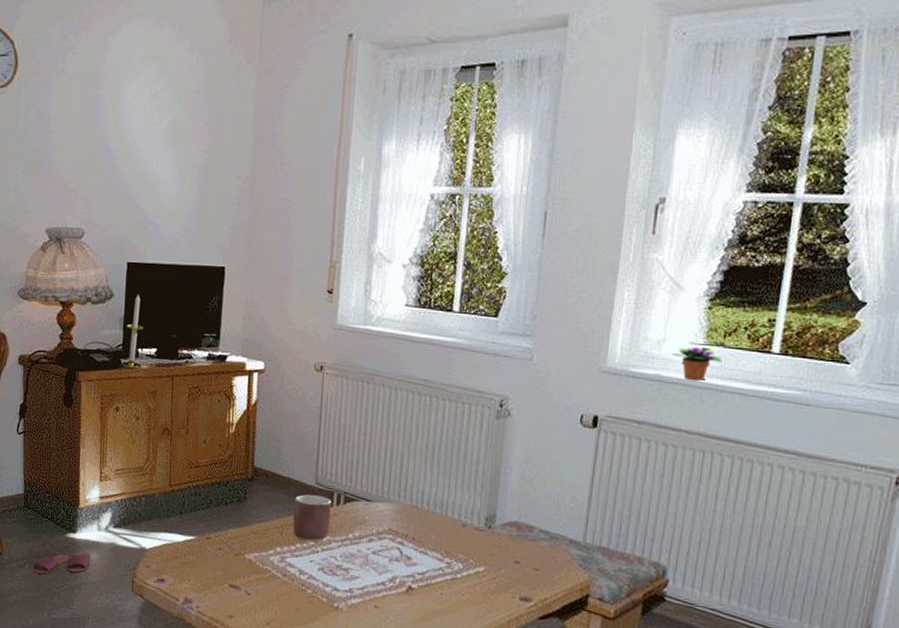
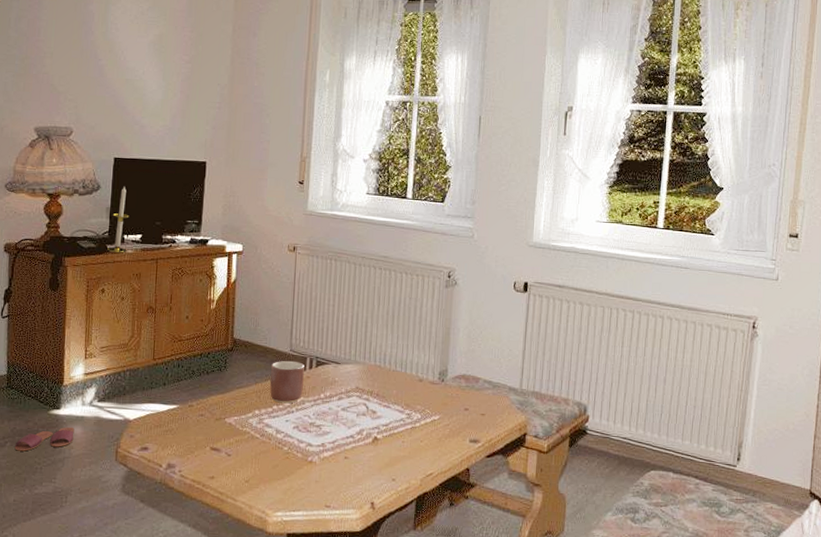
potted flower: present [671,346,723,382] -> none [582,224,622,252]

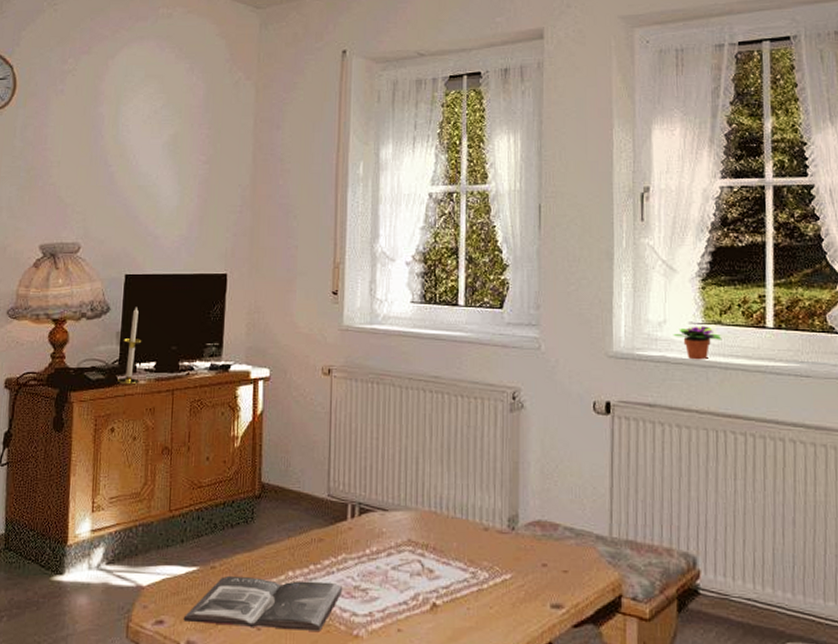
slippers: present [14,427,75,452] -> none [11,596,80,628]
magazine: none [165,412,301,458] -> present [183,575,343,631]
mug: present [269,360,304,404] -> none [304,508,345,562]
potted flower: none [582,224,622,252] -> present [673,326,722,360]

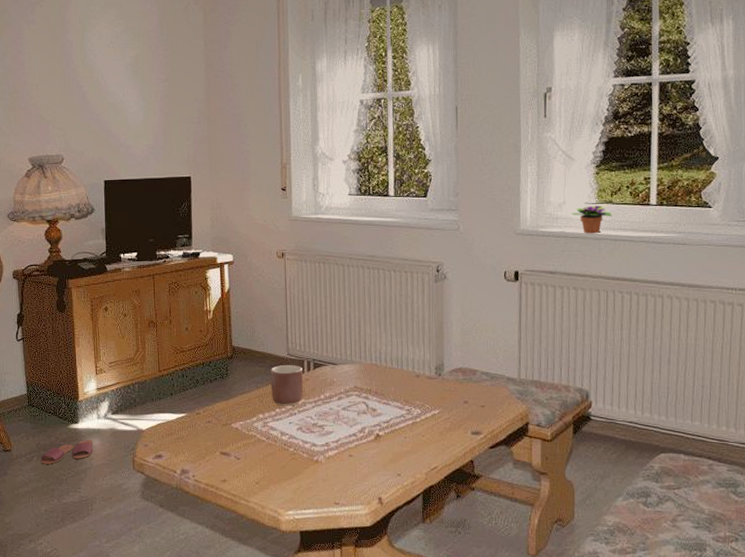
slippers: none [11,596,80,628] -> present [41,439,93,464]
candle: present [117,306,142,385] -> none [106,207,125,272]
magazine: present [183,575,343,631] -> none [177,419,304,459]
mug: none [304,508,345,562] -> present [270,364,303,406]

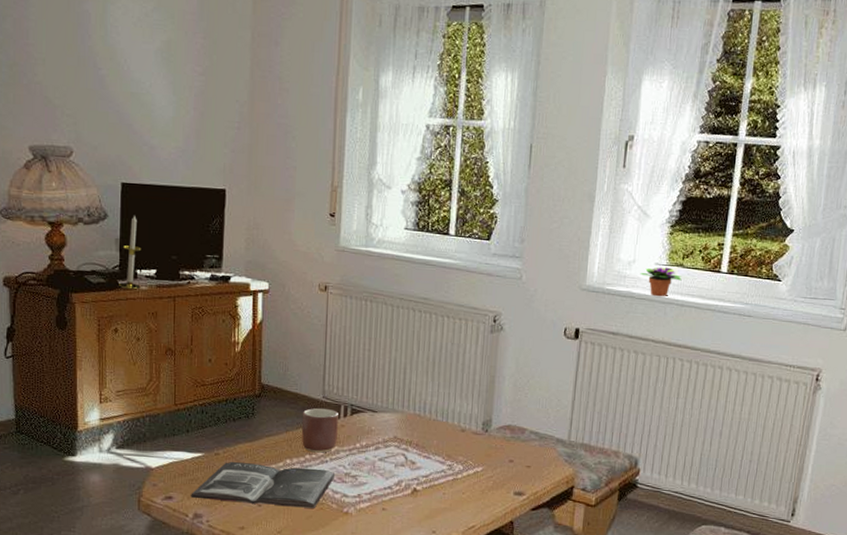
slippers: present [41,439,93,464] -> none [28,474,92,500]
candle: none [106,207,125,272] -> present [119,215,142,290]
magazine: none [177,419,304,459] -> present [191,461,336,508]

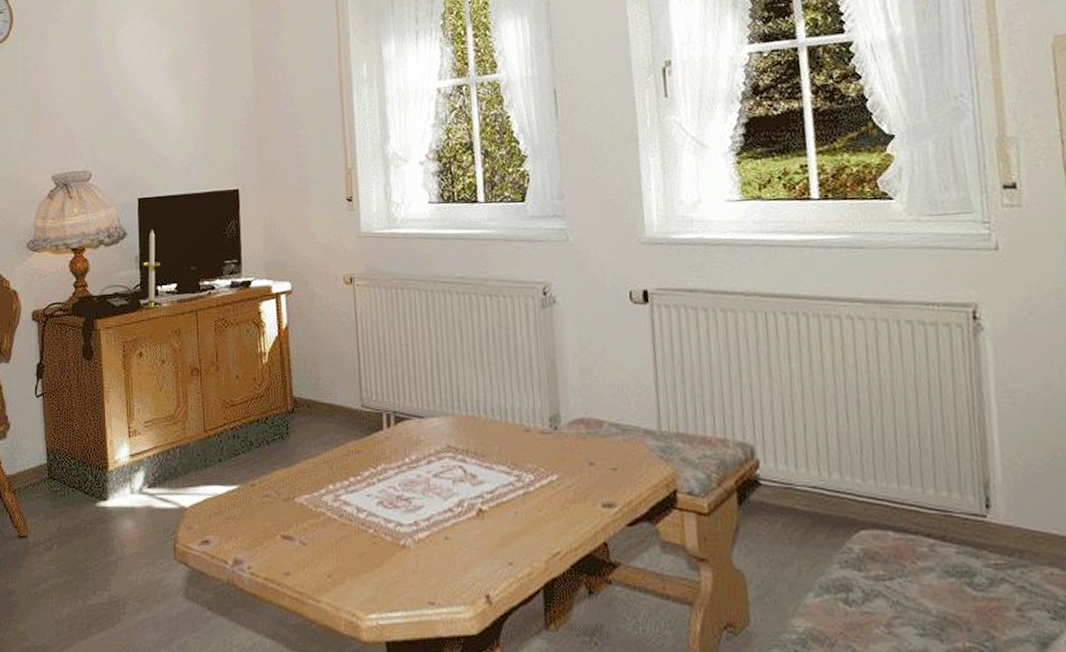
magazine: present [191,461,336,508] -> none [228,492,386,543]
mug: present [301,407,338,453] -> none [340,418,383,474]
potted flower: present [640,267,682,297] -> none [709,202,764,240]

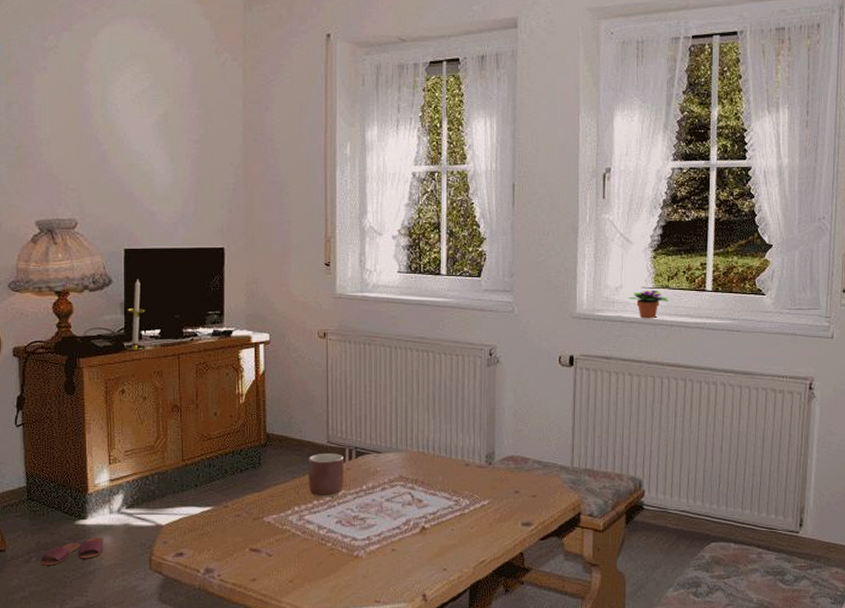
slippers: none [62,521,126,554] -> present [41,536,104,566]
mug: none [340,418,383,474] -> present [308,452,344,498]
potted flower: none [709,202,764,240] -> present [628,290,669,319]

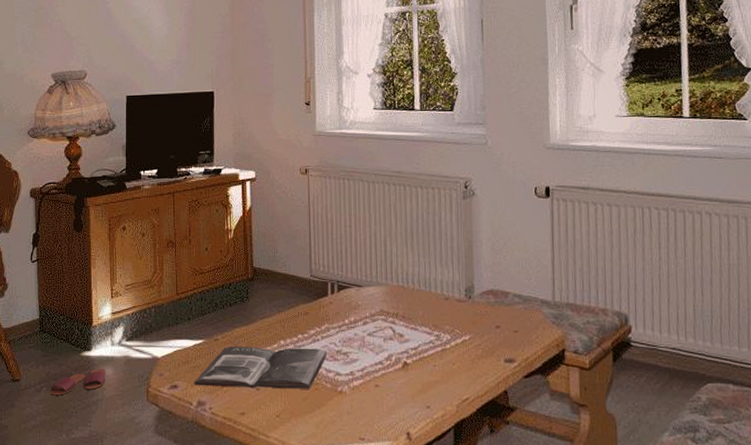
candle: present [124,279,146,351] -> none [126,123,144,190]
magazine: none [201,512,344,555] -> present [194,346,328,389]
mug: present [308,452,344,498] -> none [292,286,327,332]
potted flower: present [628,290,669,319] -> none [602,118,645,148]

